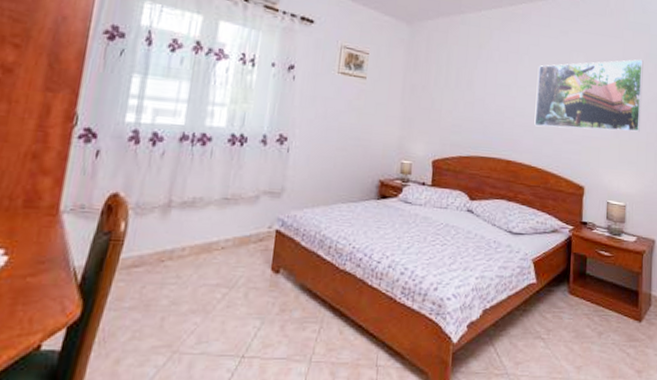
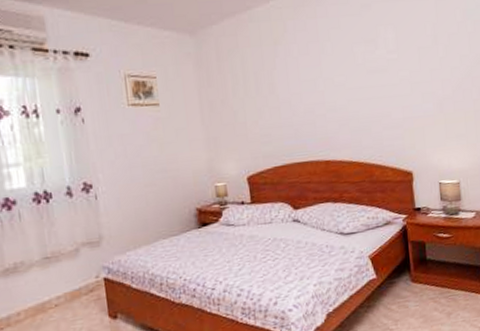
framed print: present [534,59,644,132] -> none [343,18,466,118]

